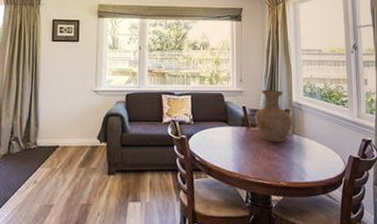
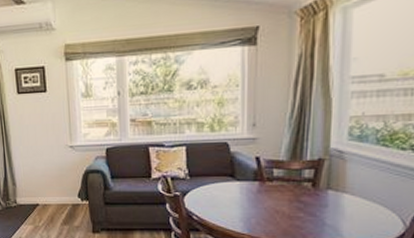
vase: present [254,90,292,143] -> none [272,134,328,200]

